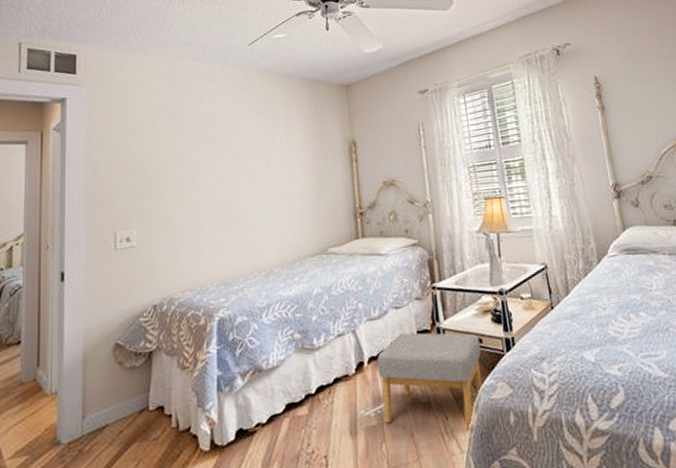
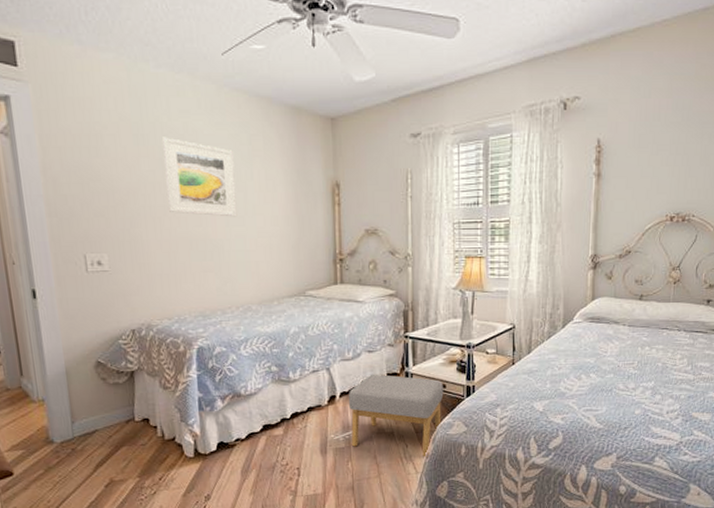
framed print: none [193,117,261,185] -> present [161,137,238,217]

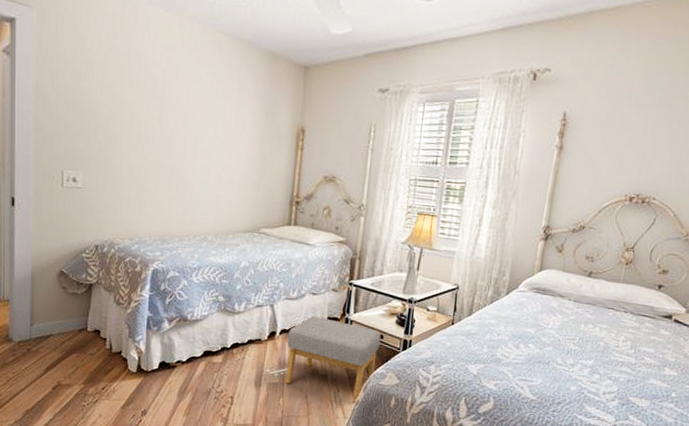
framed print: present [161,137,238,217] -> none [142,69,209,151]

